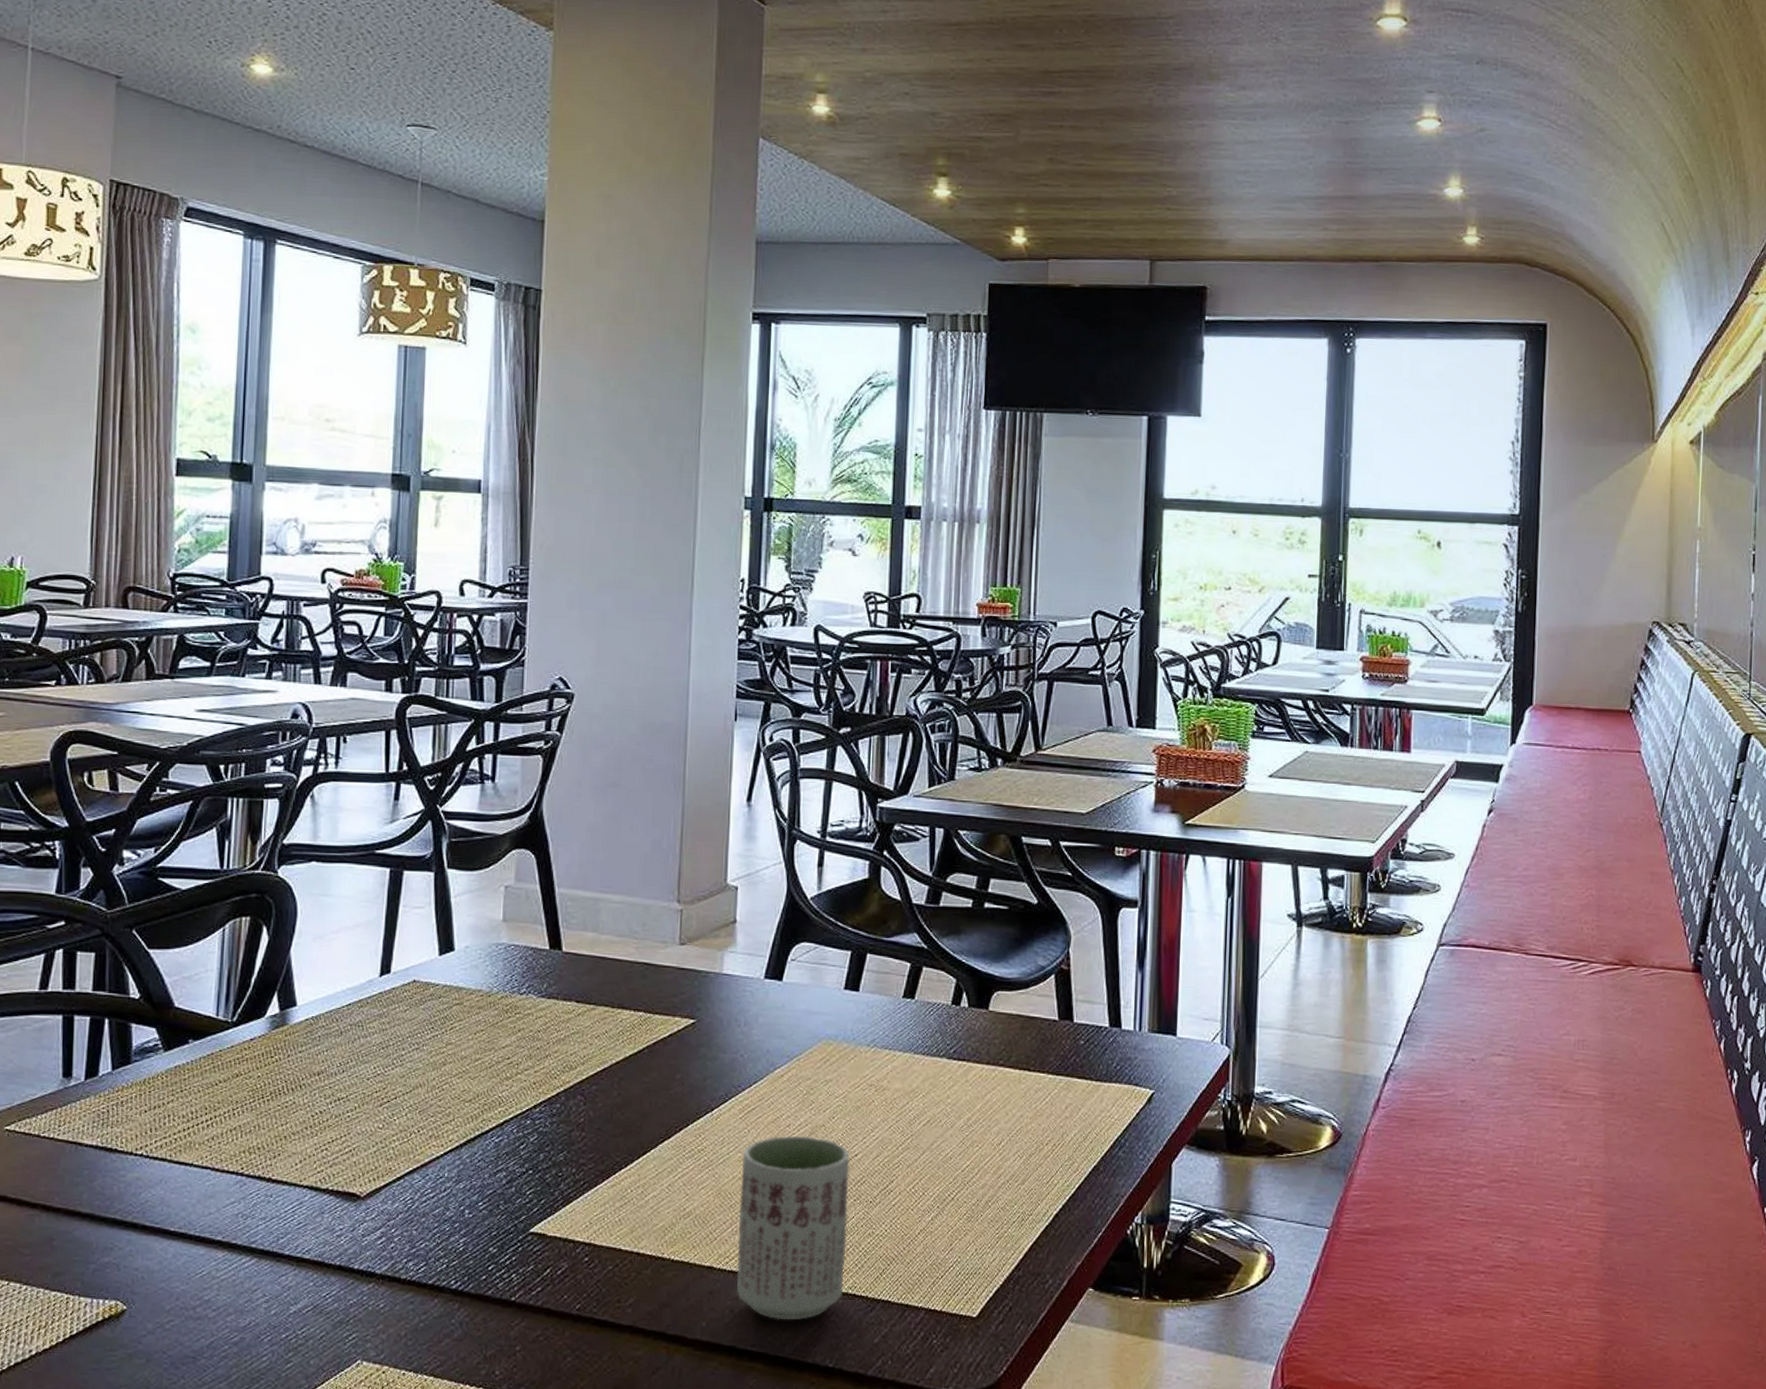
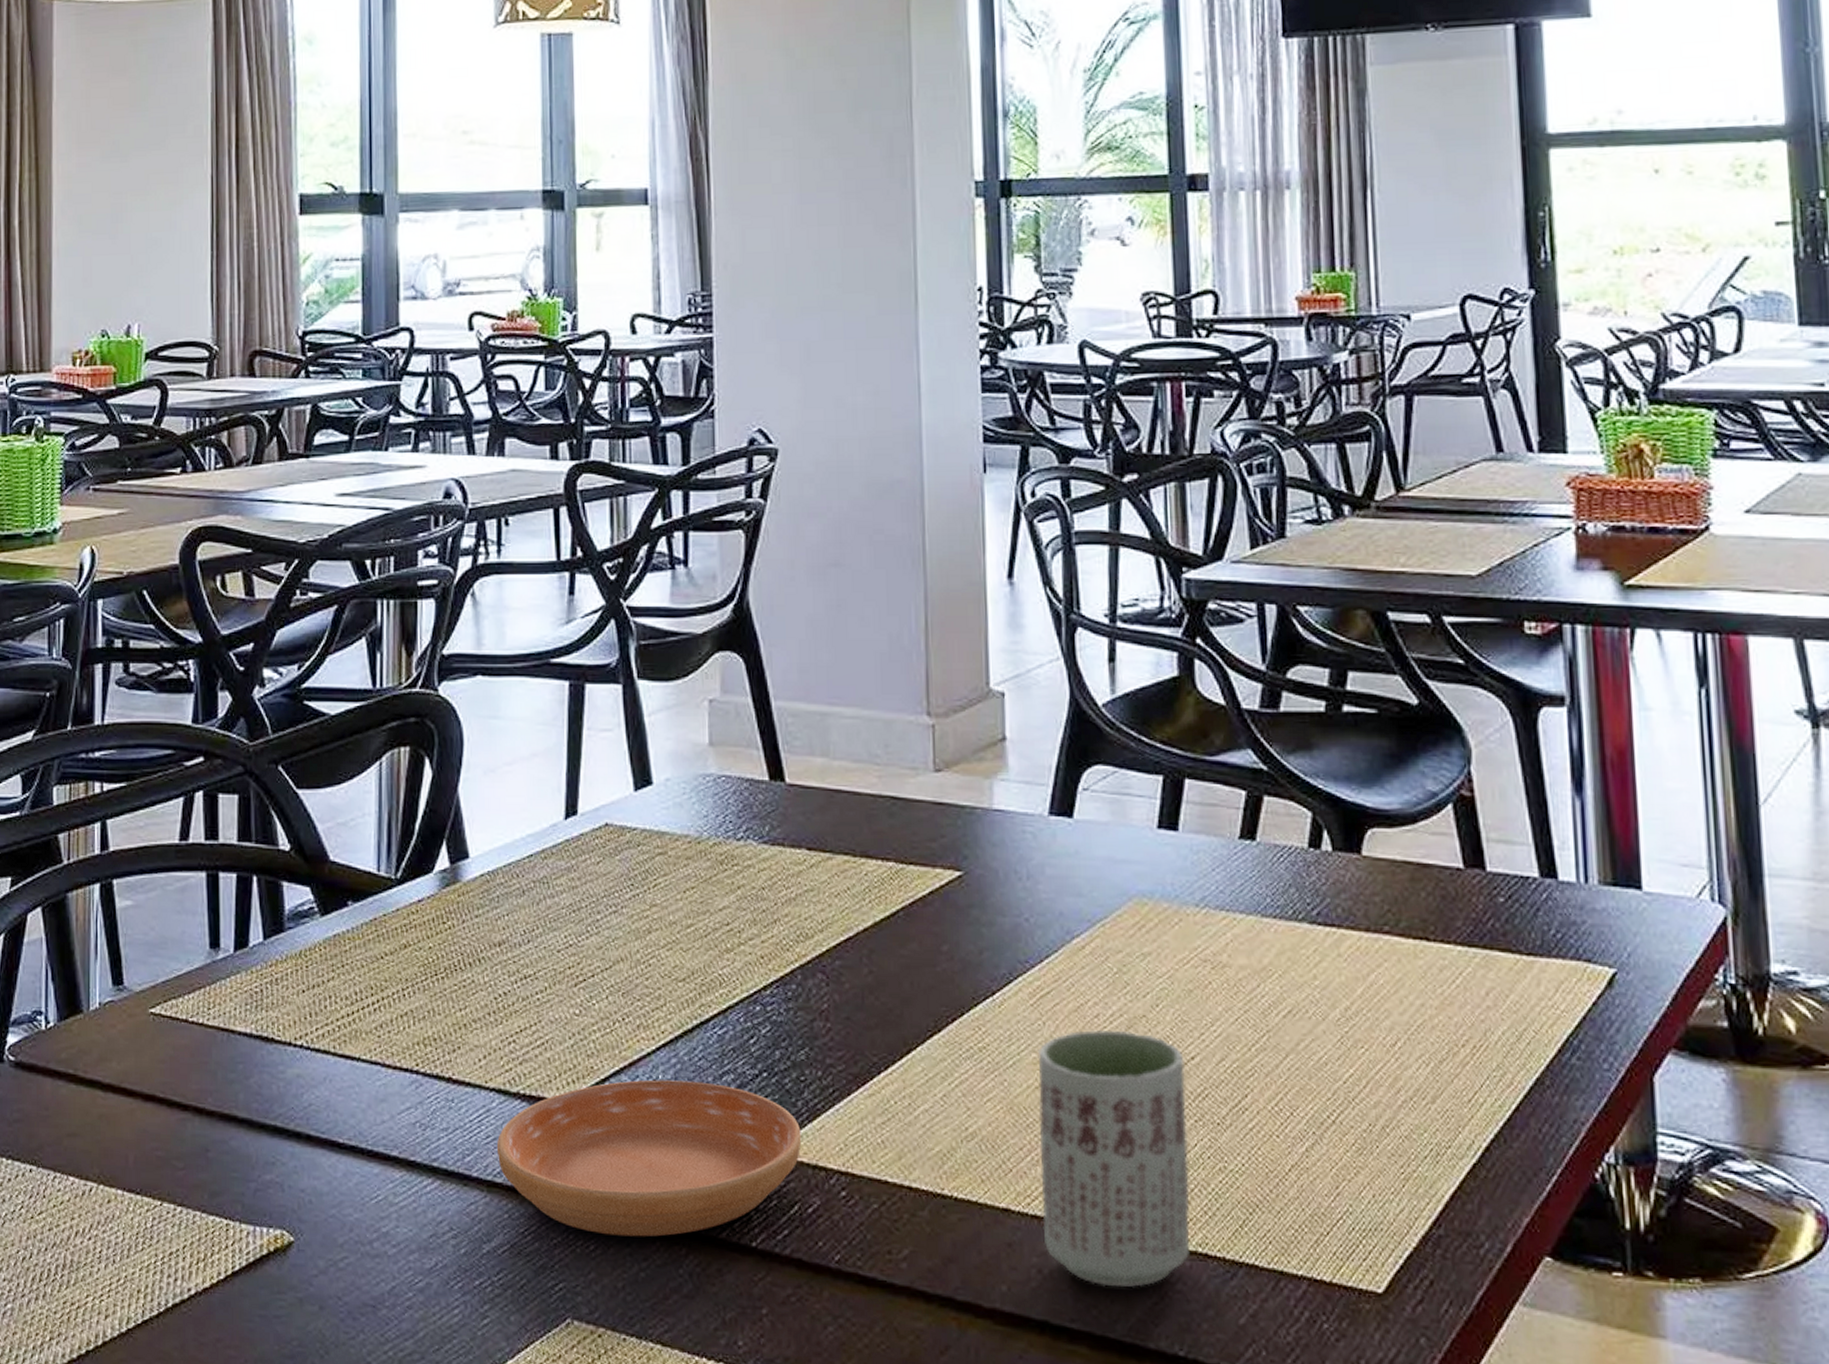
saucer: none [306,1177,557,1297] -> present [496,1079,802,1237]

